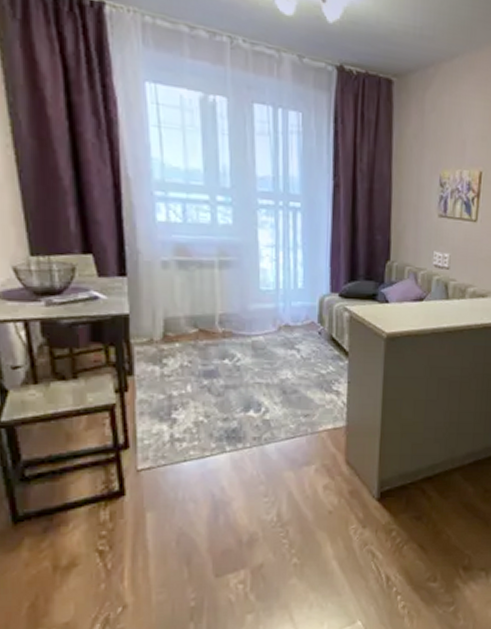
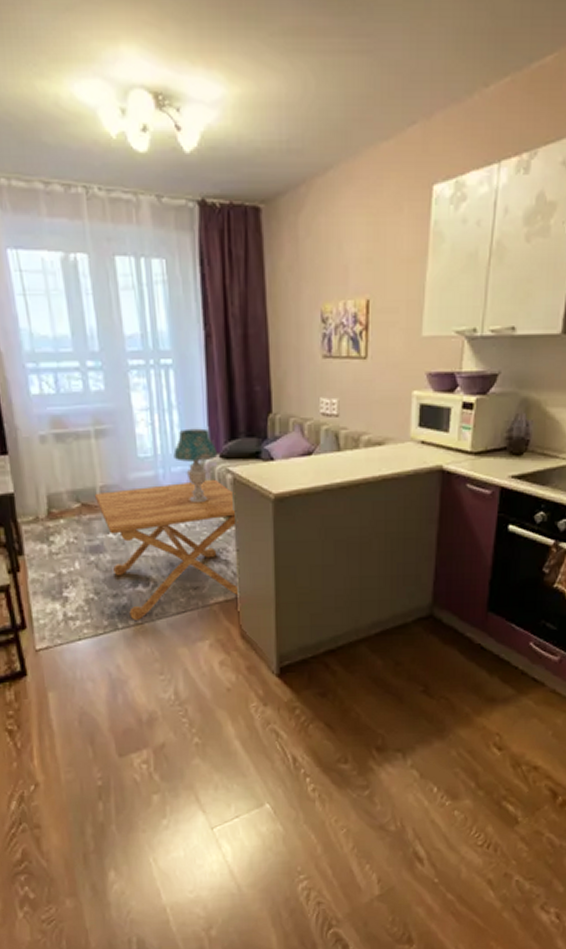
side table: none [214,315,351,444] -> present [95,479,240,620]
table lamp: none [295,267,337,337] -> present [173,428,218,504]

